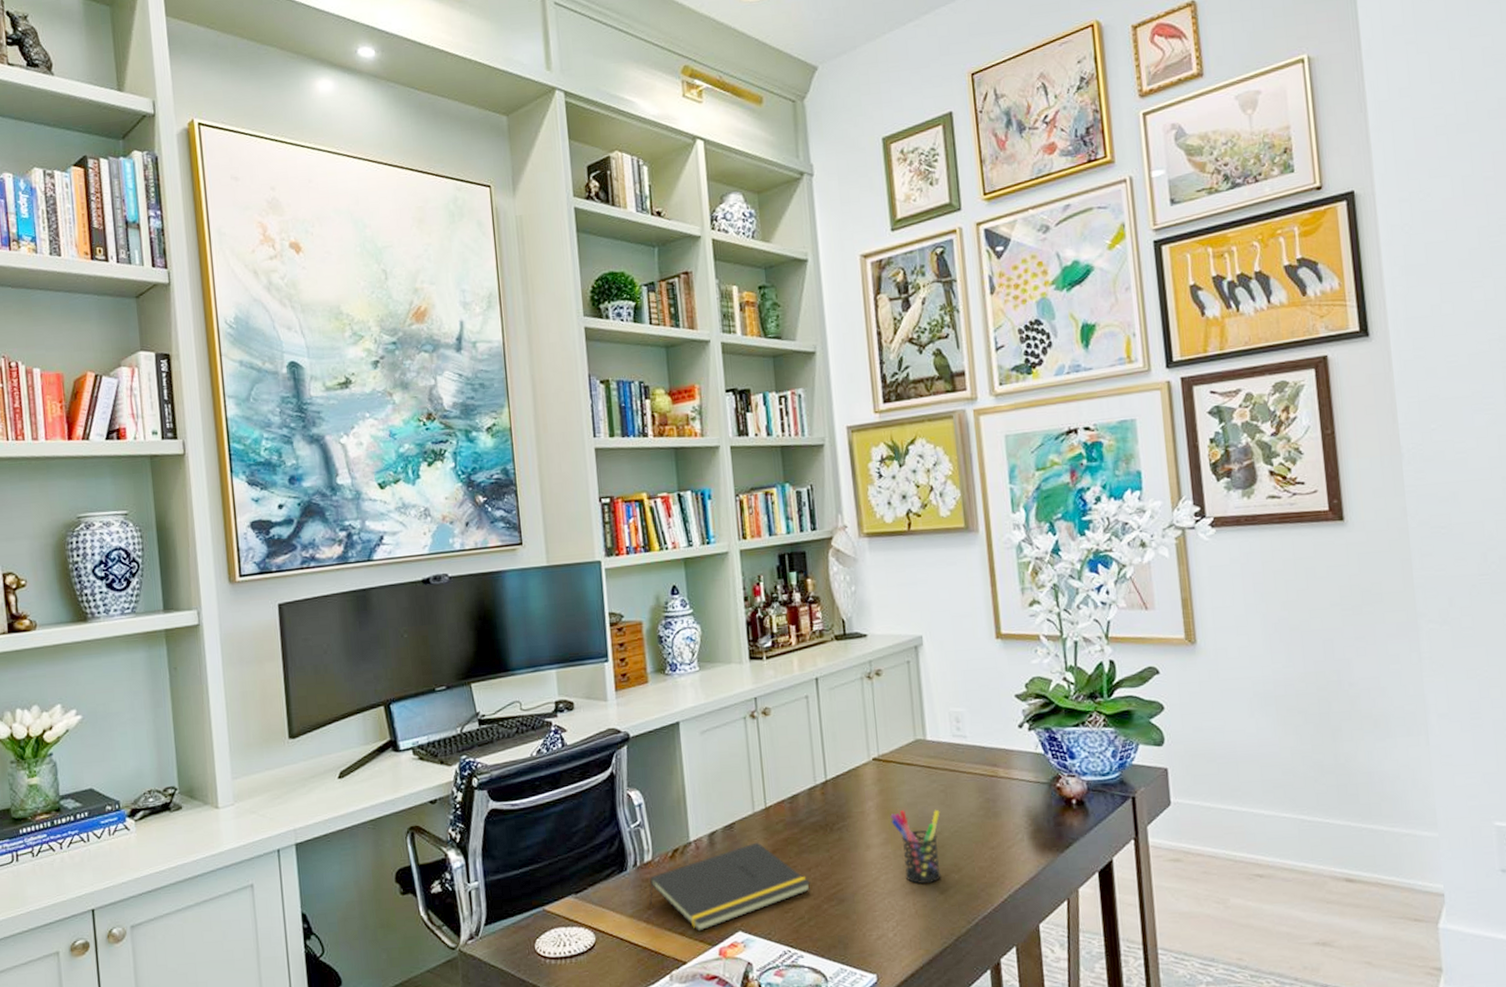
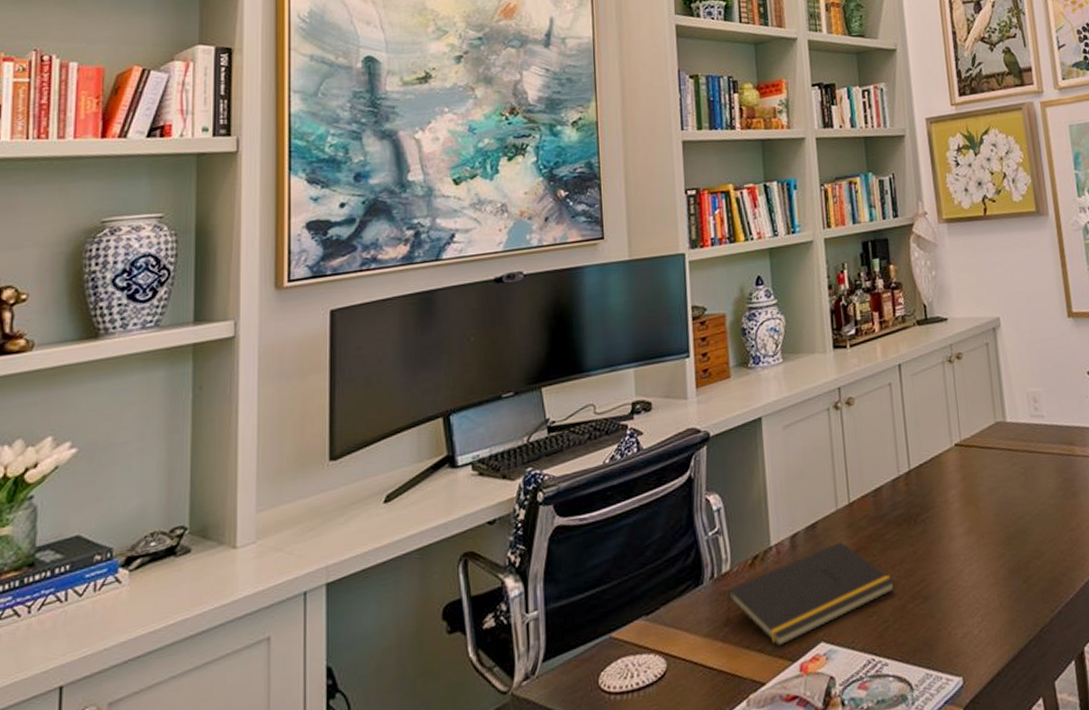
pen holder: present [890,809,941,885] -> none [973,493,1024,574]

